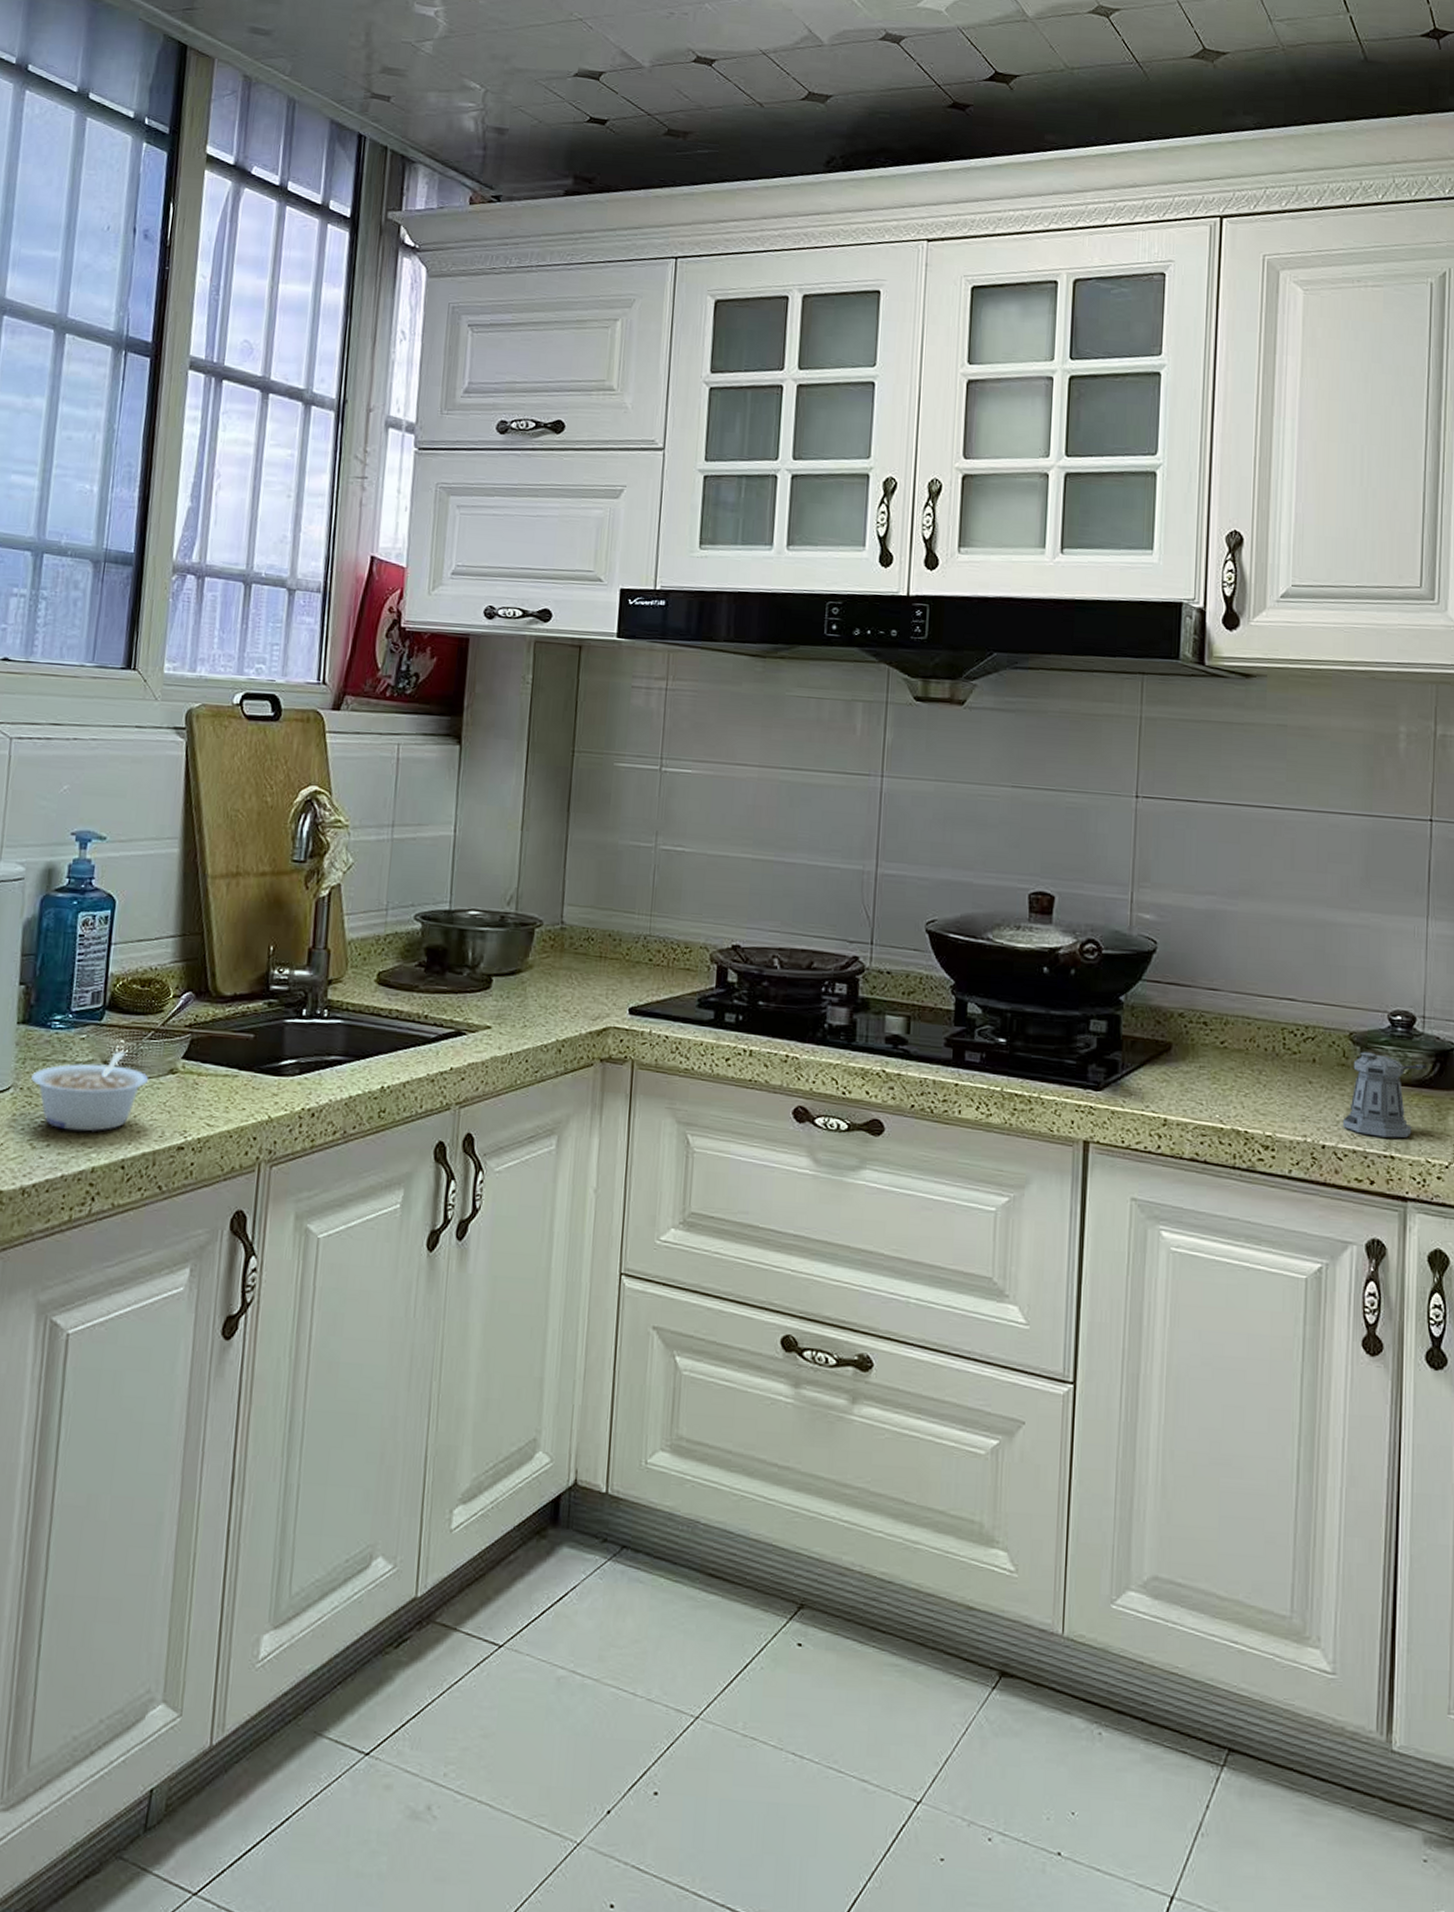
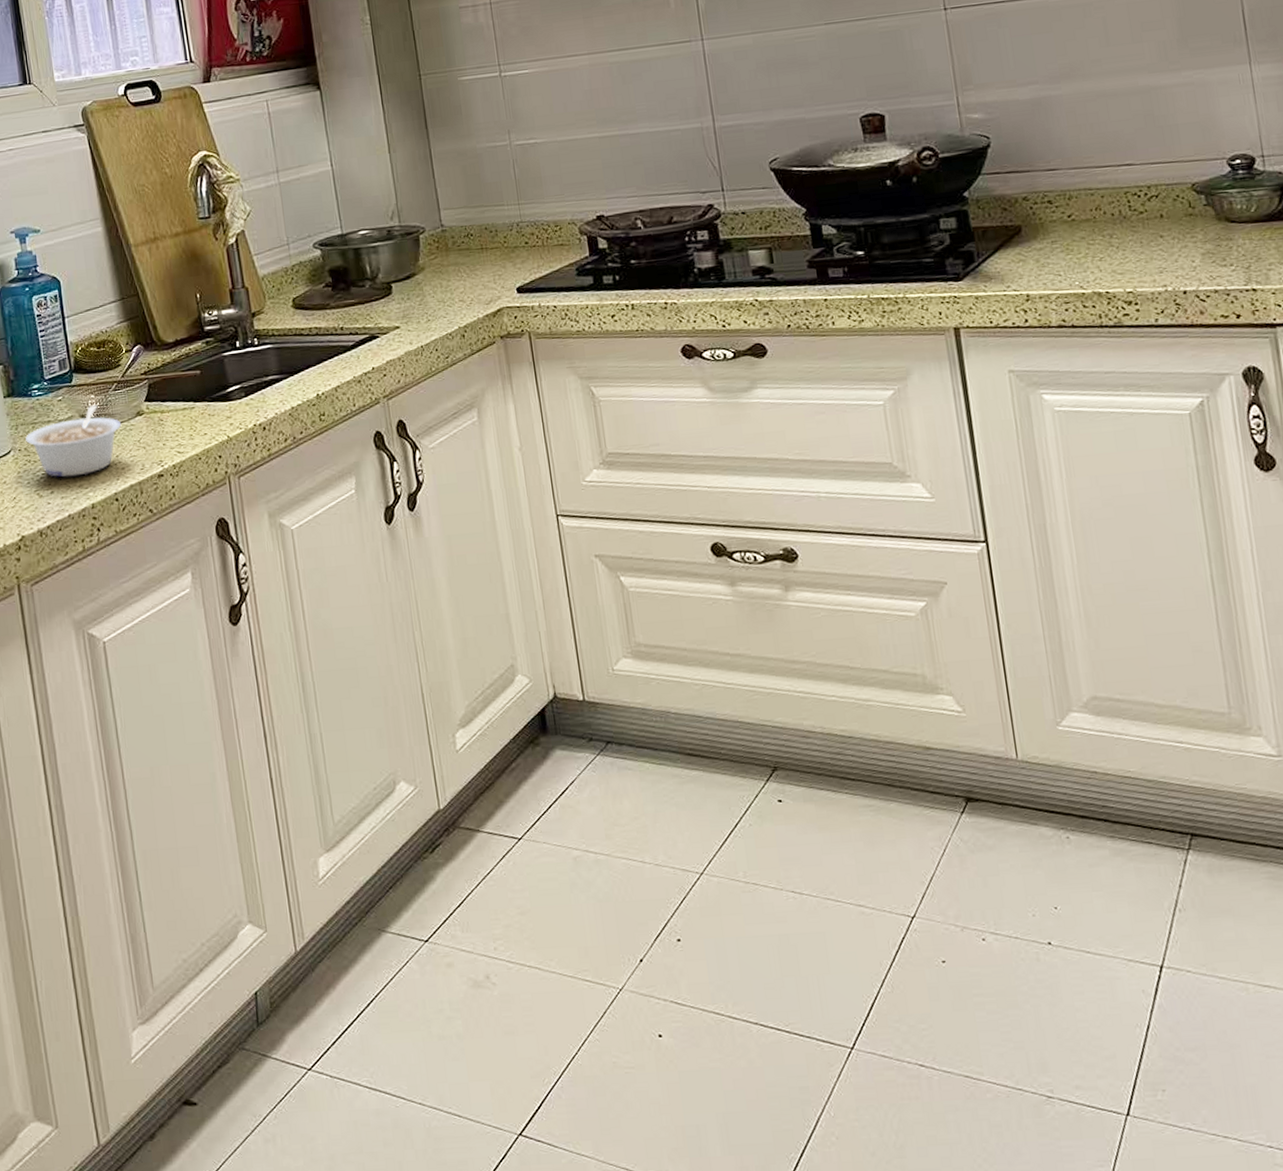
pepper shaker: present [1342,1052,1427,1138] -> none [1199,198,1274,274]

